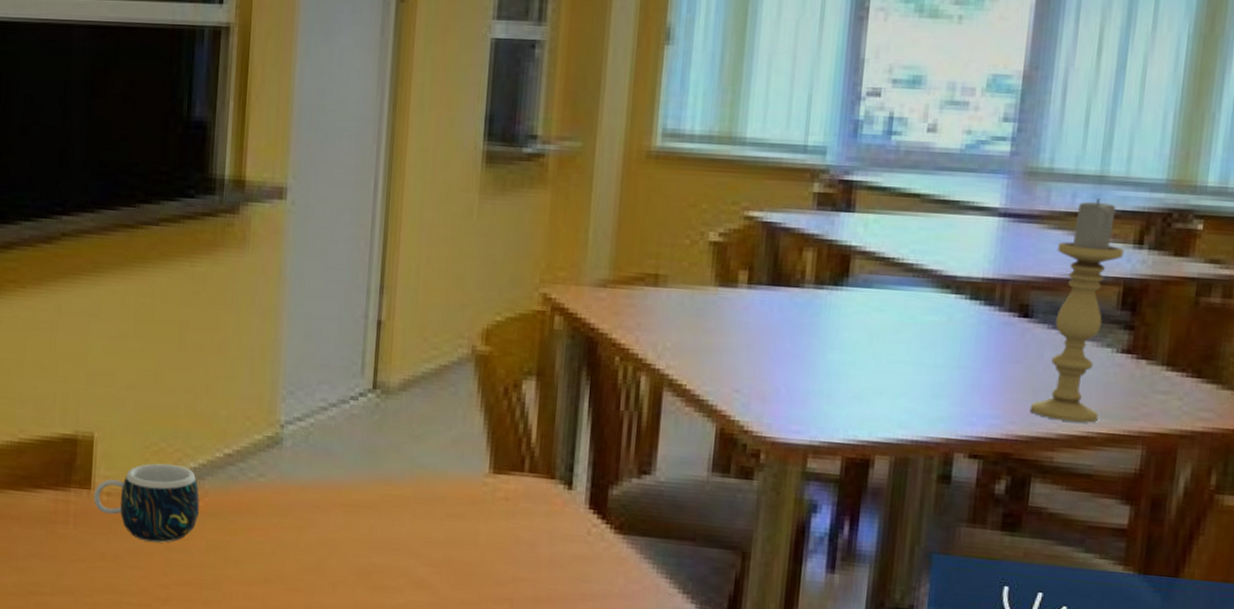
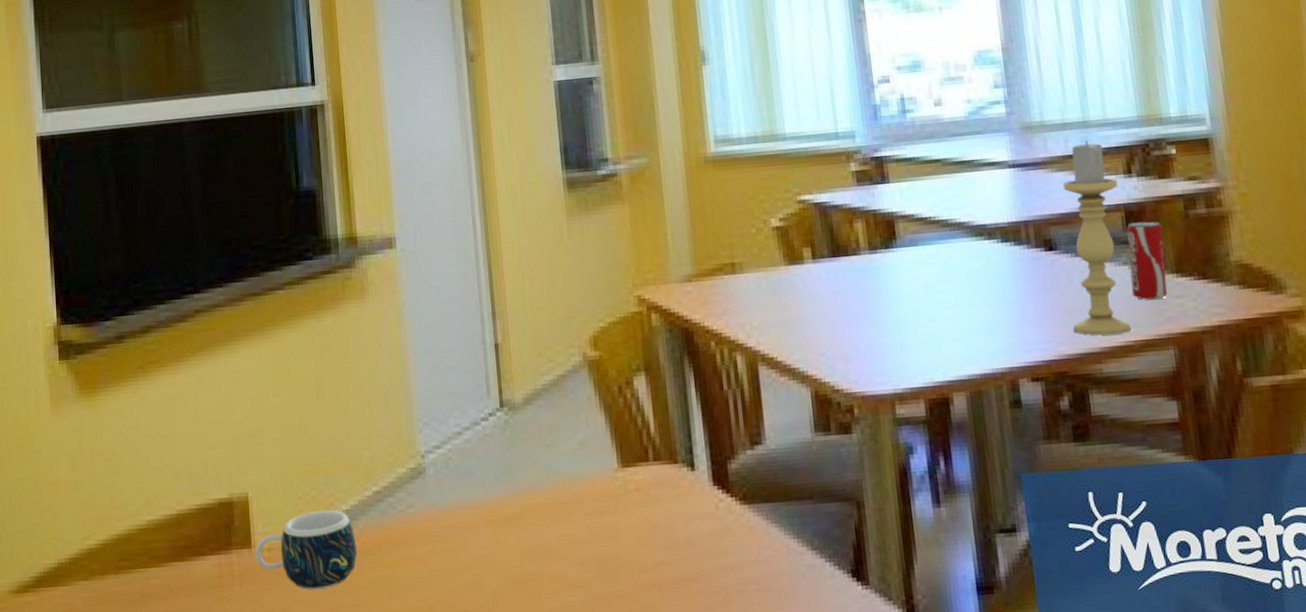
beverage can: none [1108,300,1163,392] -> present [1126,221,1168,300]

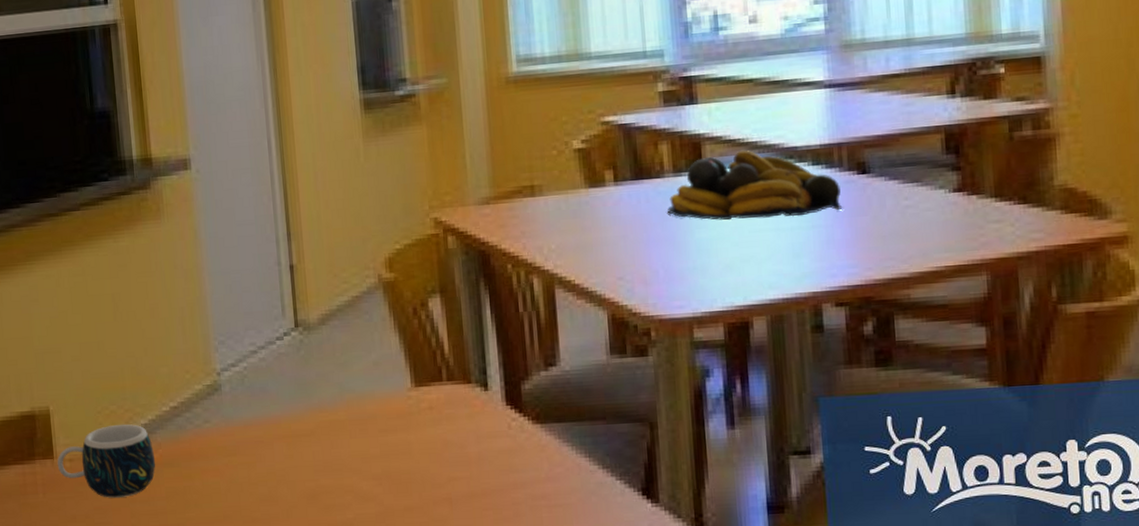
fruit bowl: none [865,227,1033,297] -> present [668,150,843,221]
candle holder: present [1062,140,1131,336] -> none [881,59,943,261]
beverage can: present [1126,221,1168,300] -> none [945,143,985,225]

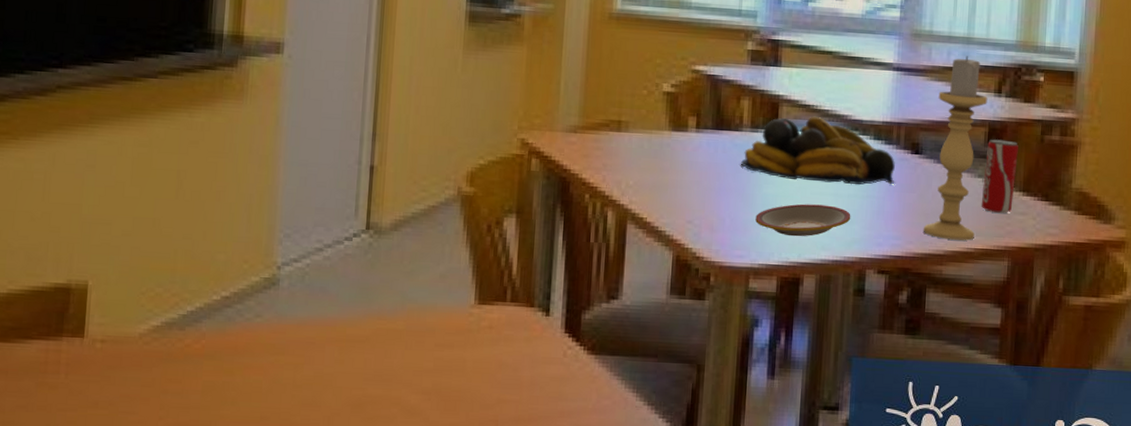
mug: present [57,424,156,498] -> none [86,308,197,387]
plate: none [691,241,798,280] -> present [755,204,851,237]
candle holder: none [881,59,943,261] -> present [923,56,988,241]
beverage can: none [945,143,985,225] -> present [981,139,1018,213]

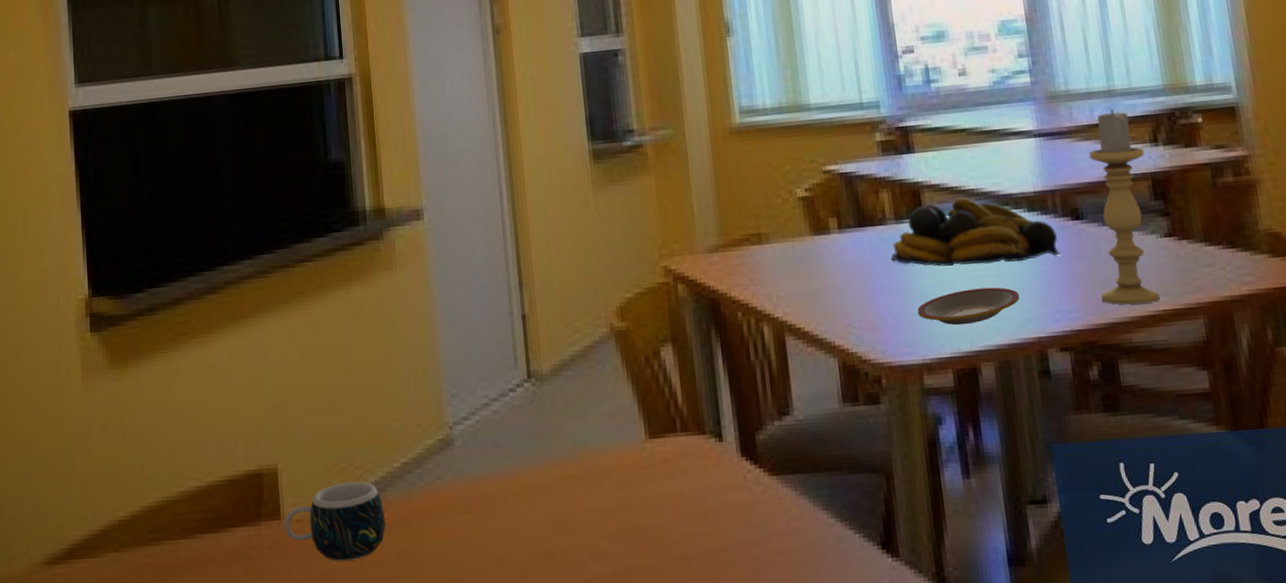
mug: none [86,308,197,387] -> present [284,481,386,561]
beverage can: present [981,139,1018,213] -> none [1154,190,1196,269]

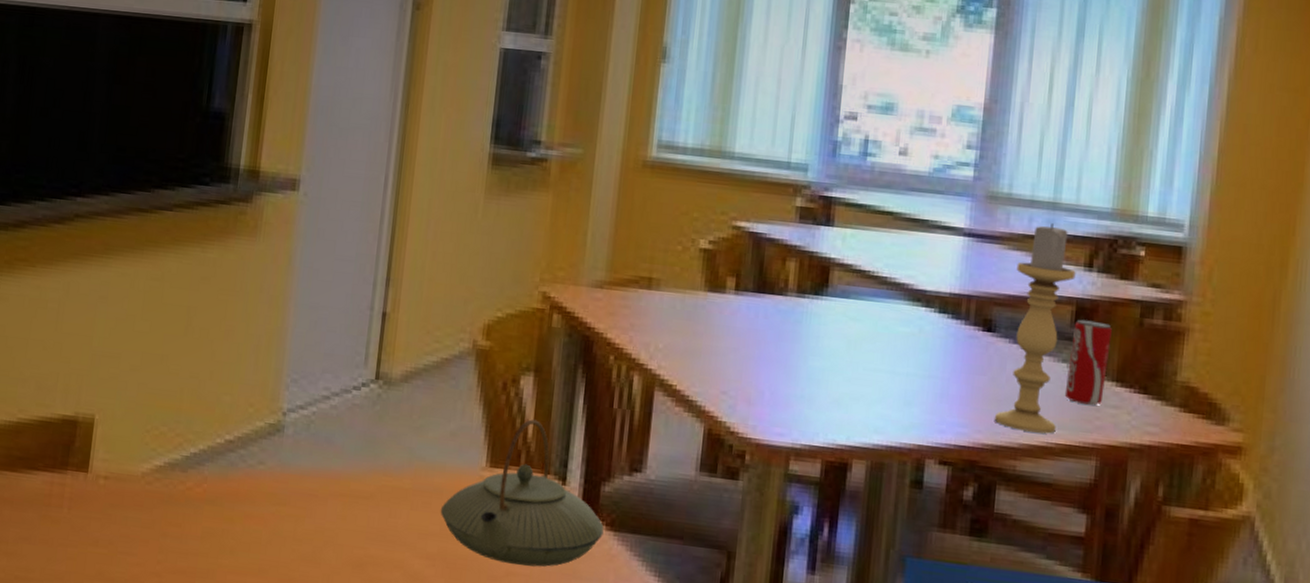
mug: present [284,481,386,561] -> none [90,447,198,529]
teapot: none [612,386,767,526] -> present [440,419,604,567]
fruit bowl: present [891,197,1061,267] -> none [784,283,963,365]
plate: present [917,287,1020,326] -> none [799,380,910,417]
beverage can: none [1154,190,1196,269] -> present [1064,319,1112,405]

